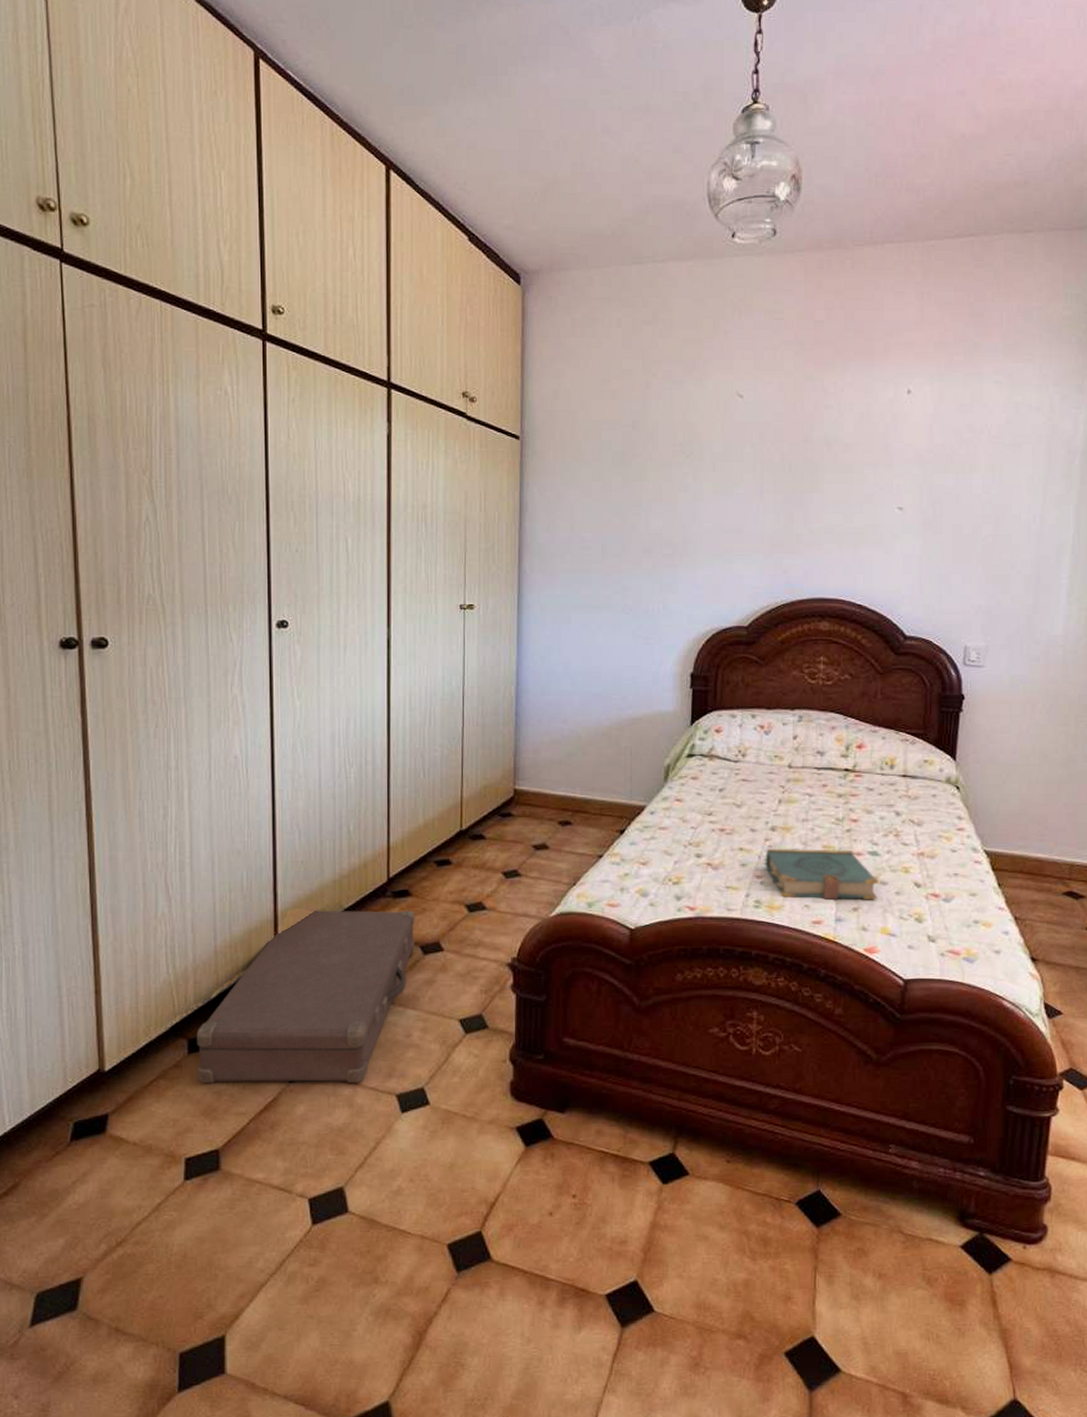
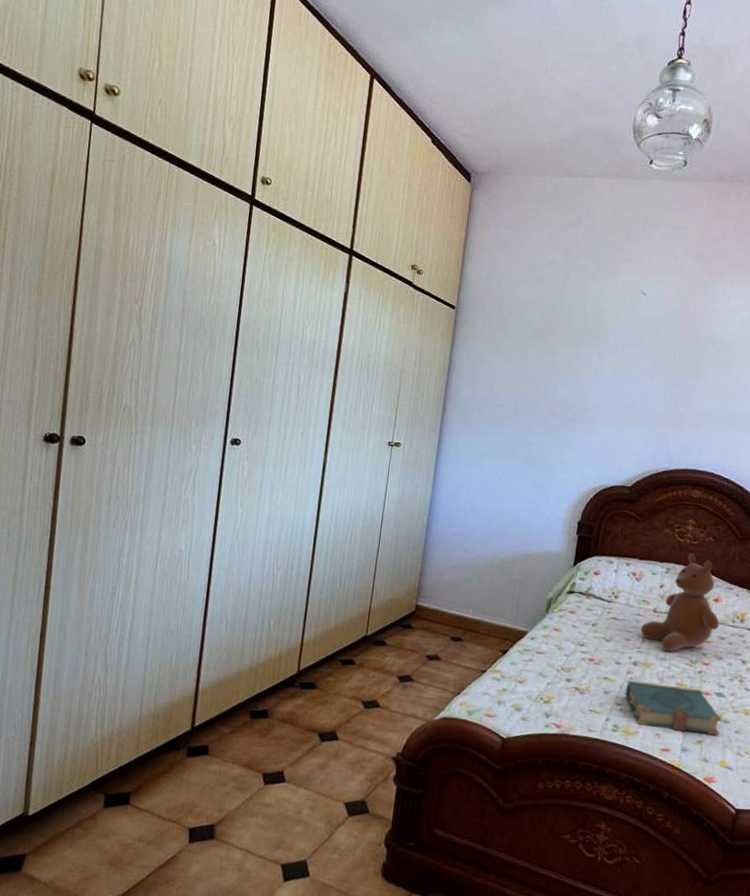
suitcase: present [196,910,415,1084] -> none [109,691,318,851]
teddy bear: none [775,696,866,811] -> present [640,554,719,652]

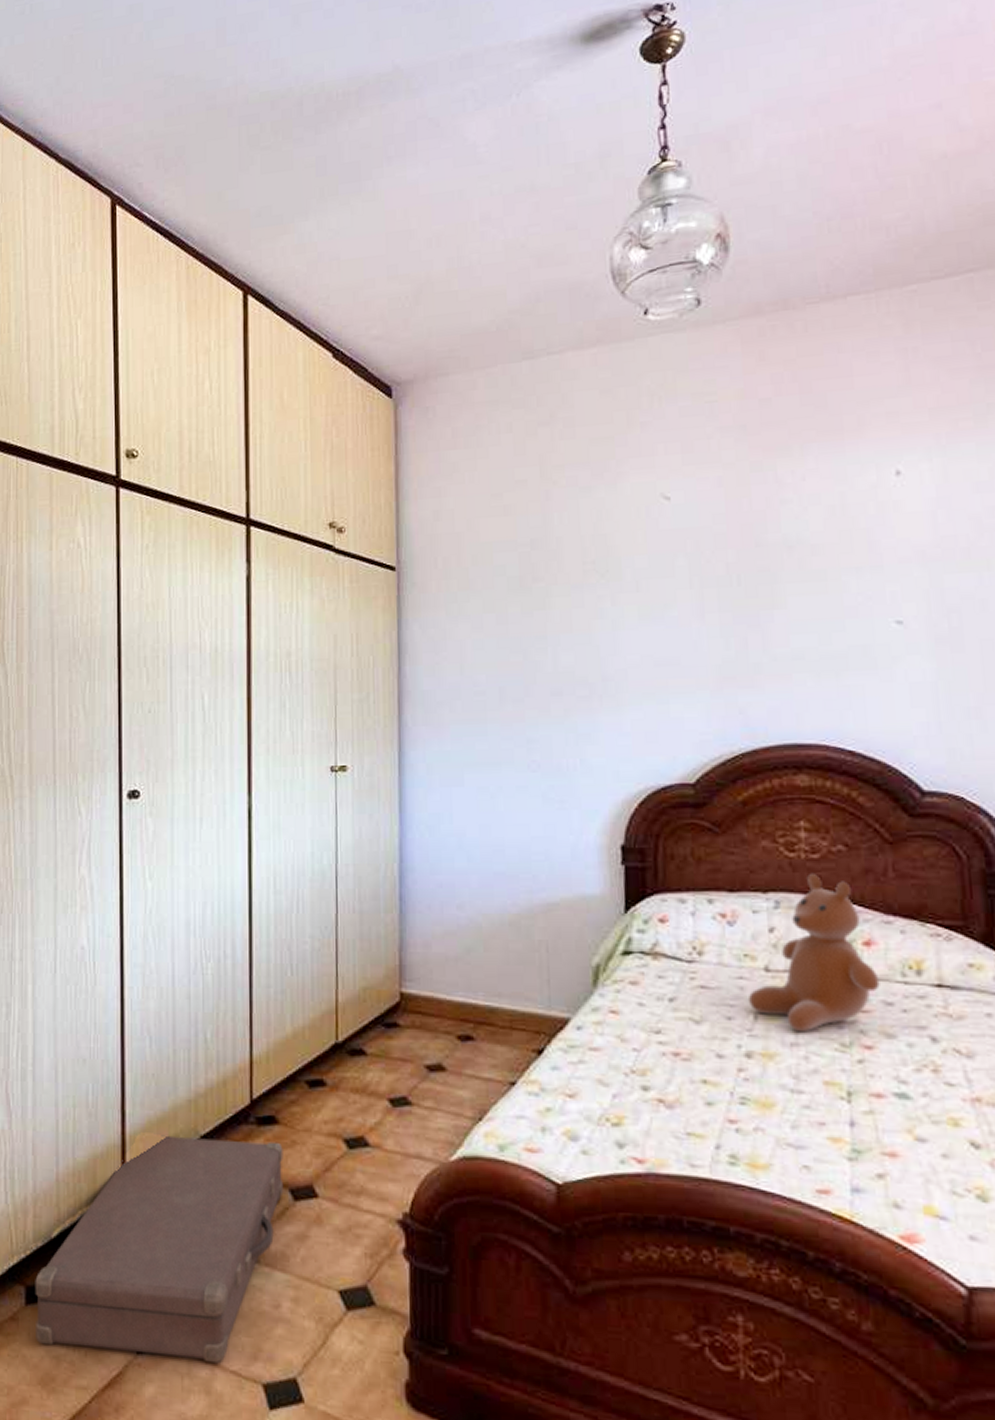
suitcase: none [109,691,318,851] -> present [35,1135,284,1364]
book: present [625,680,722,736] -> none [739,1082,914,1164]

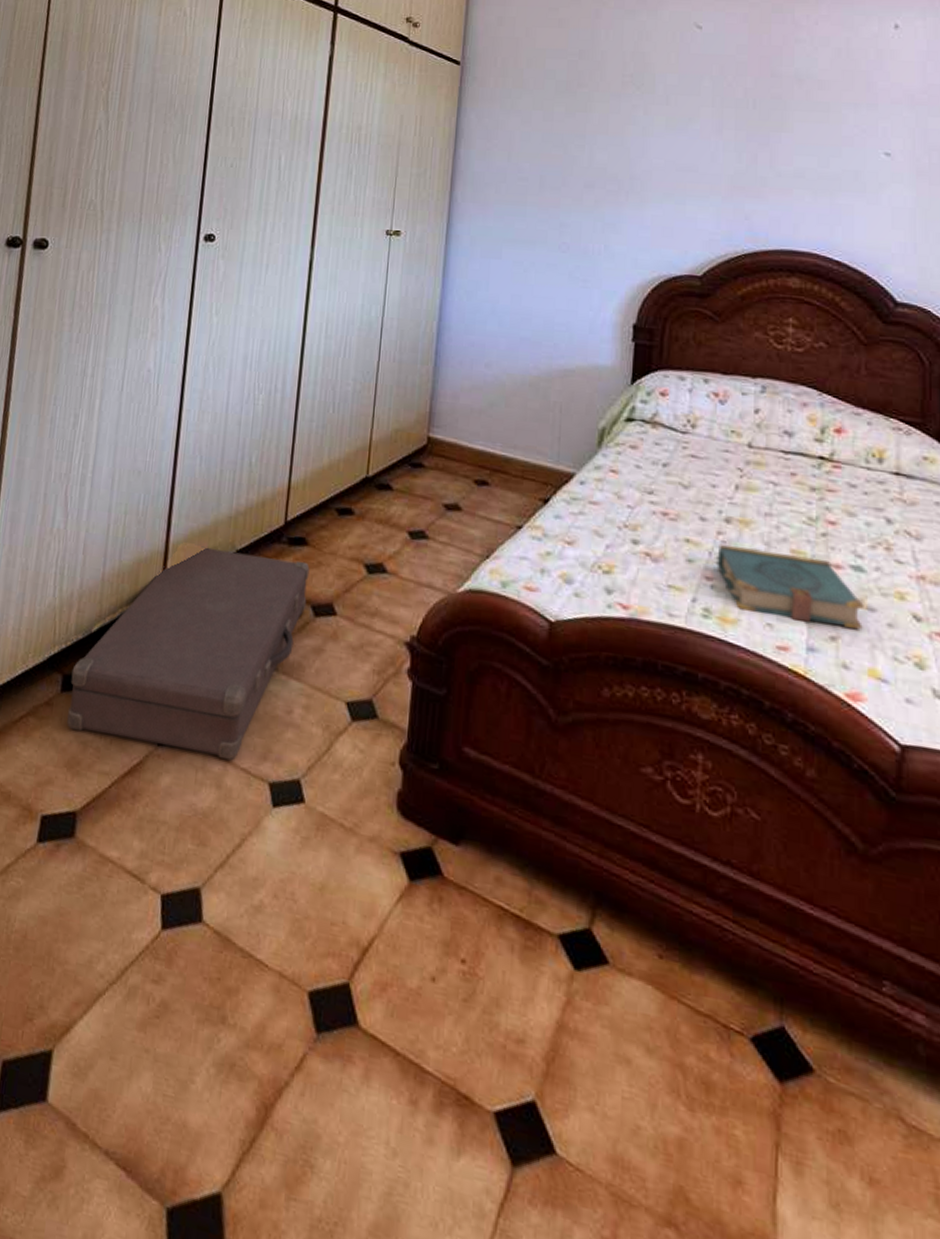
book: none [739,1082,914,1164] -> present [717,543,864,630]
teddy bear: present [747,874,880,1033] -> none [731,365,846,505]

